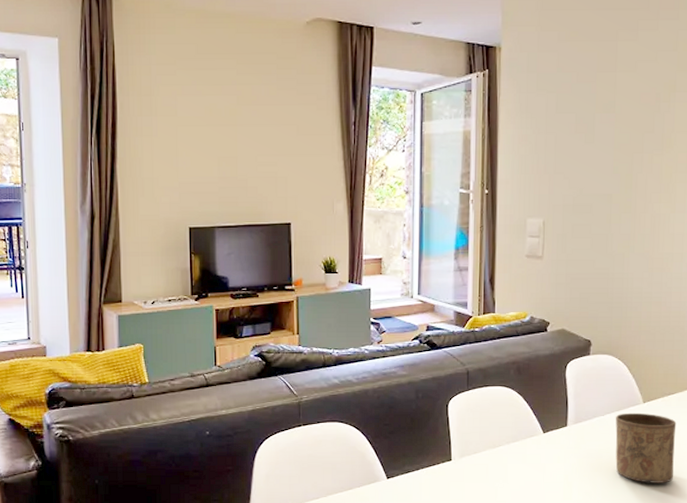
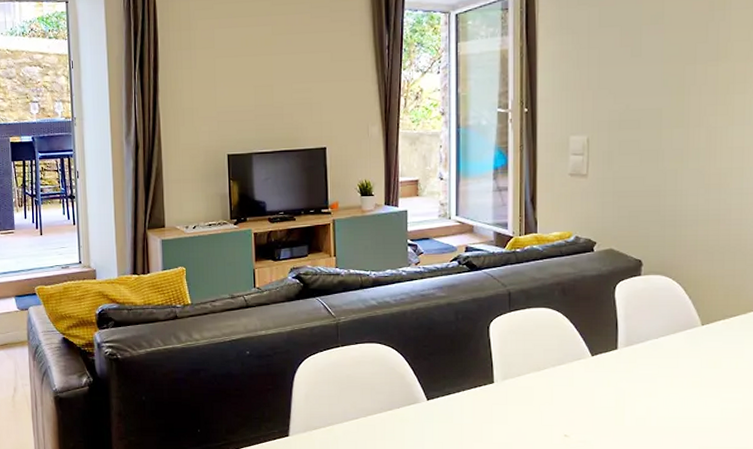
cup: present [615,412,677,483] -> none [670,335,740,410]

